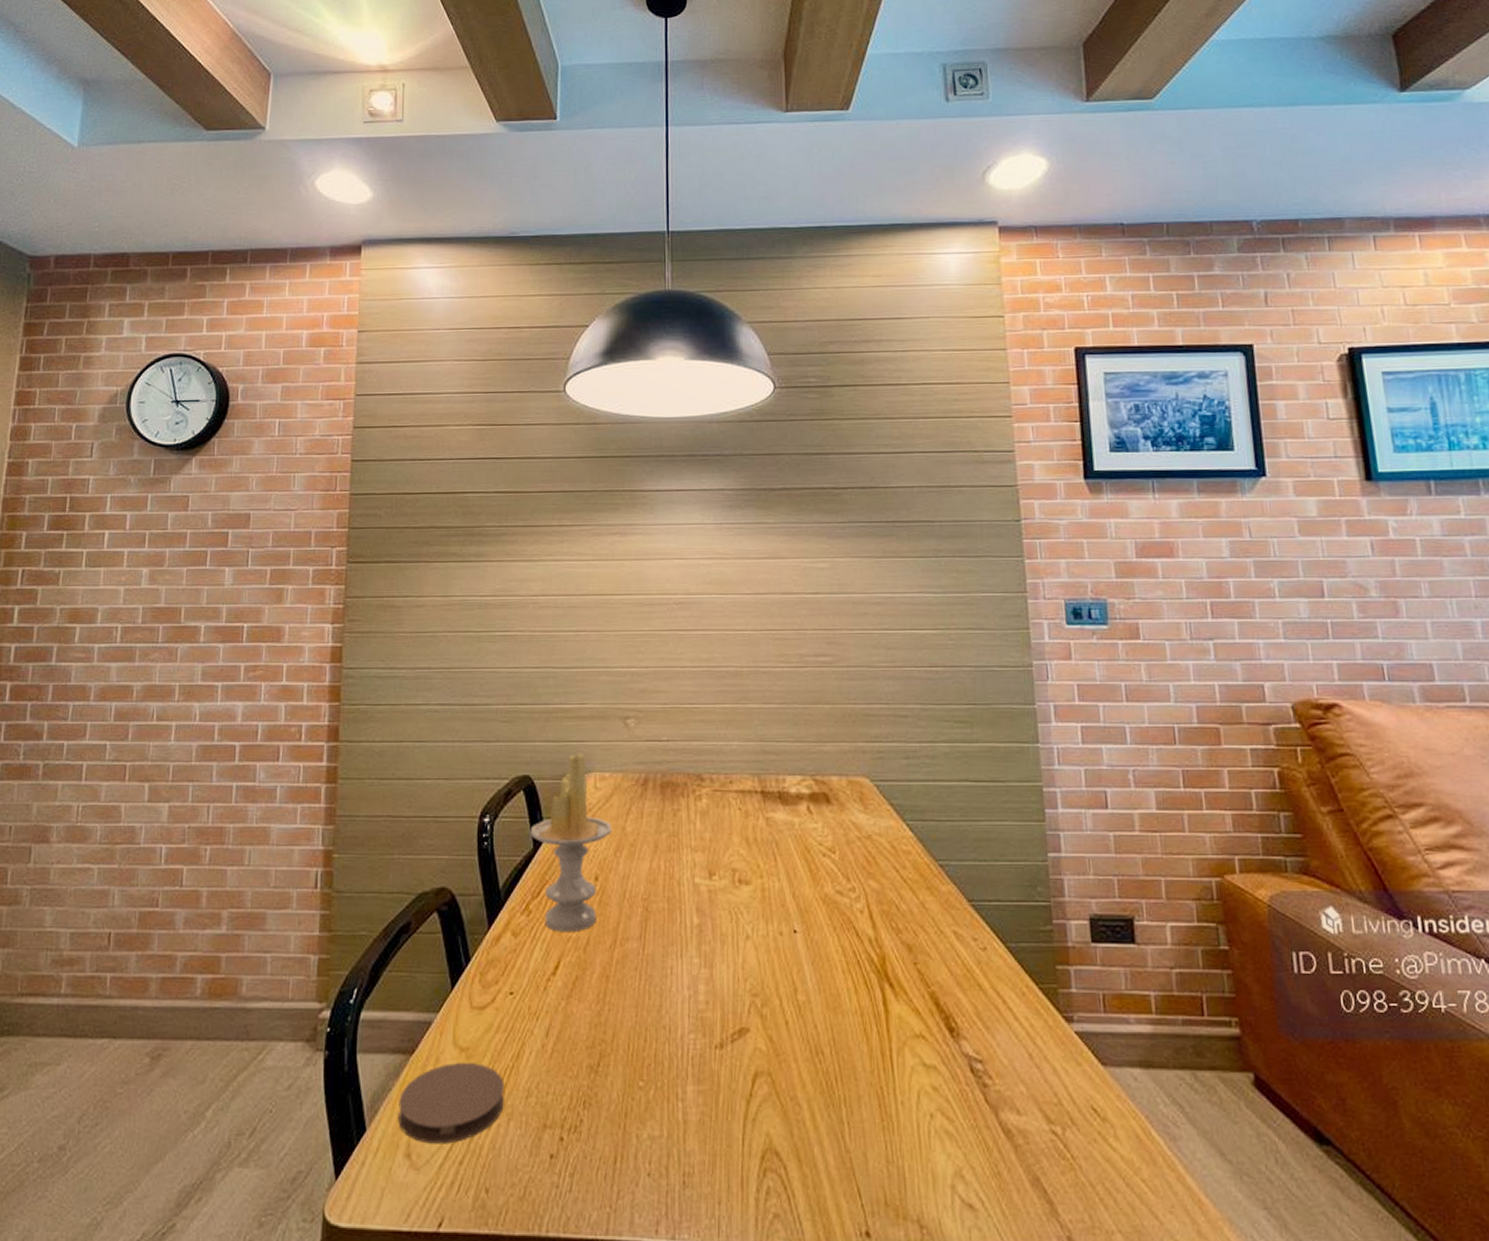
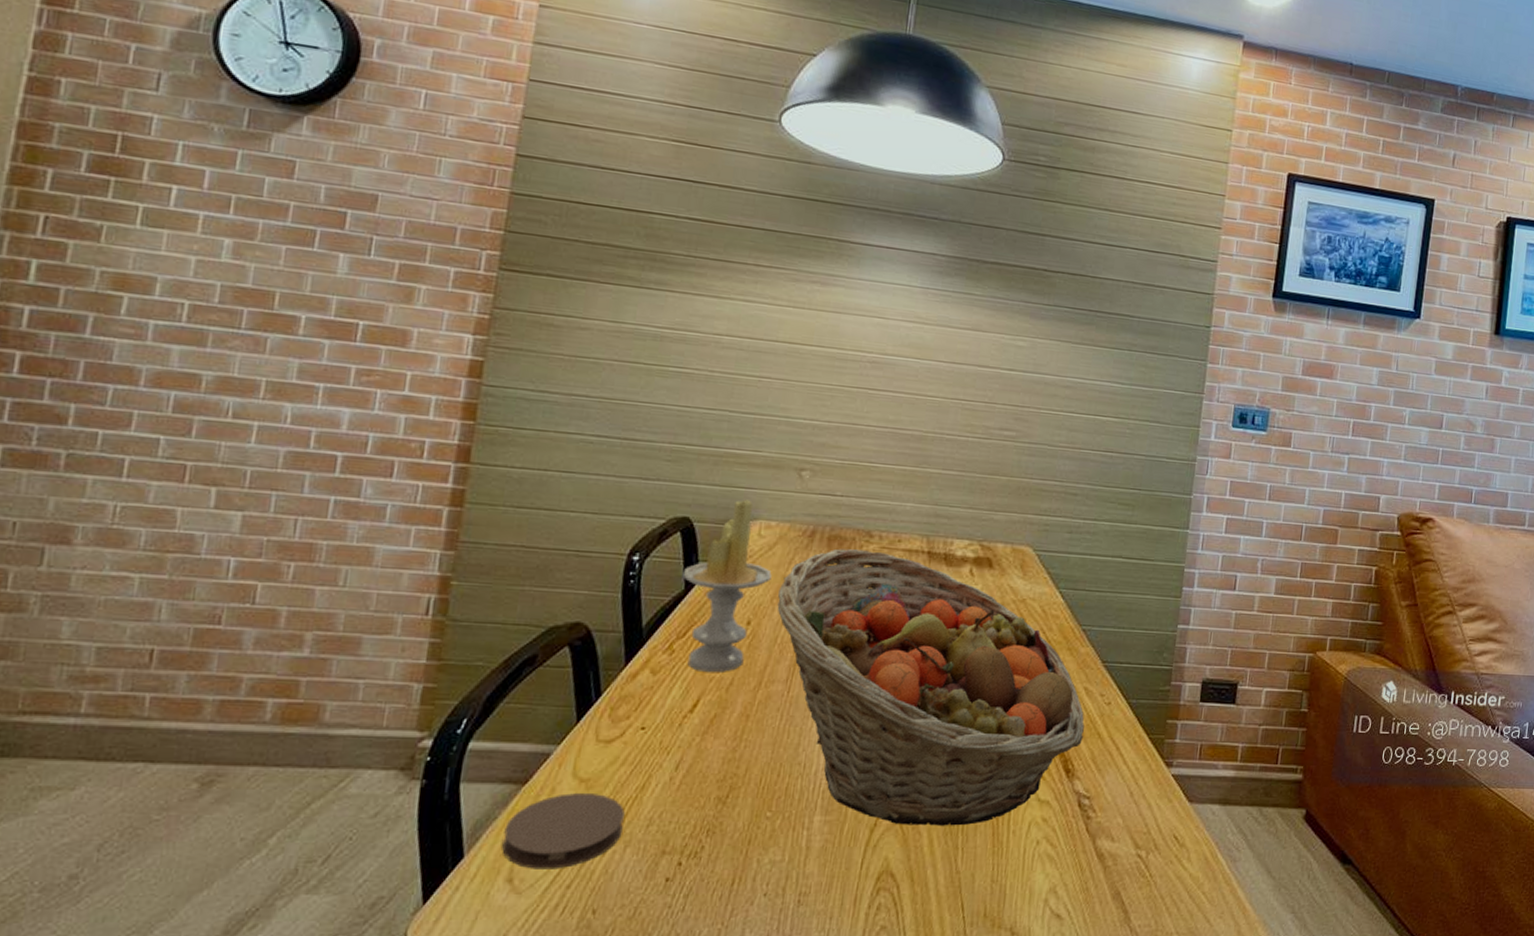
fruit basket: none [621,795,962,1096] -> present [777,548,1084,826]

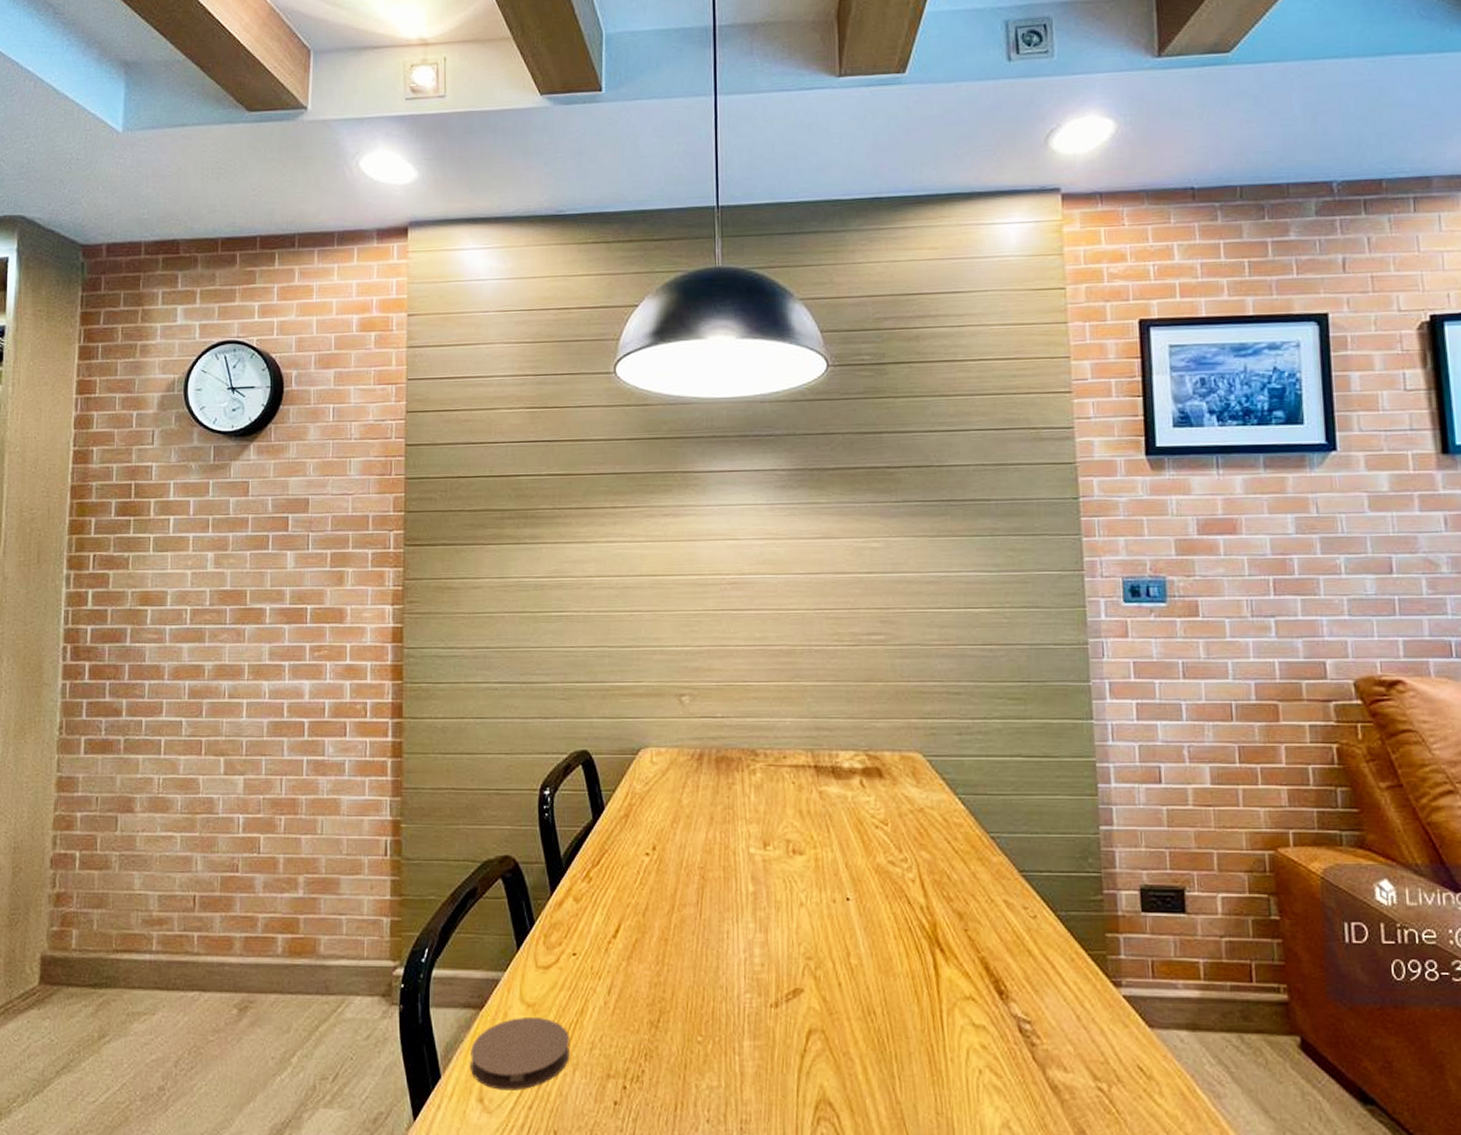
candle: present [682,499,772,673] -> none [589,729,669,899]
fruit basket: present [777,548,1084,826] -> none [677,769,1012,1053]

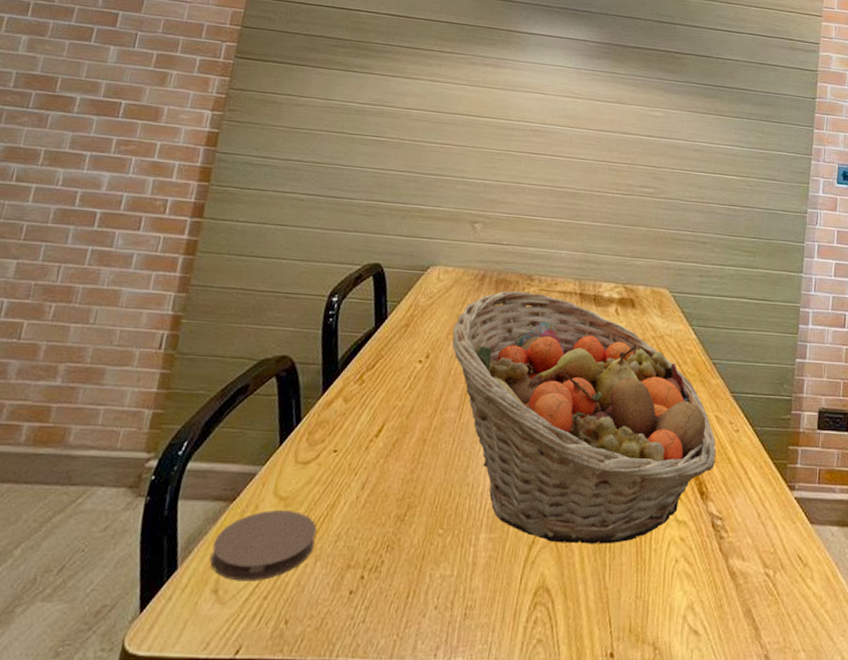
fruit basket: none [677,769,1012,1053] -> present [451,291,716,544]

